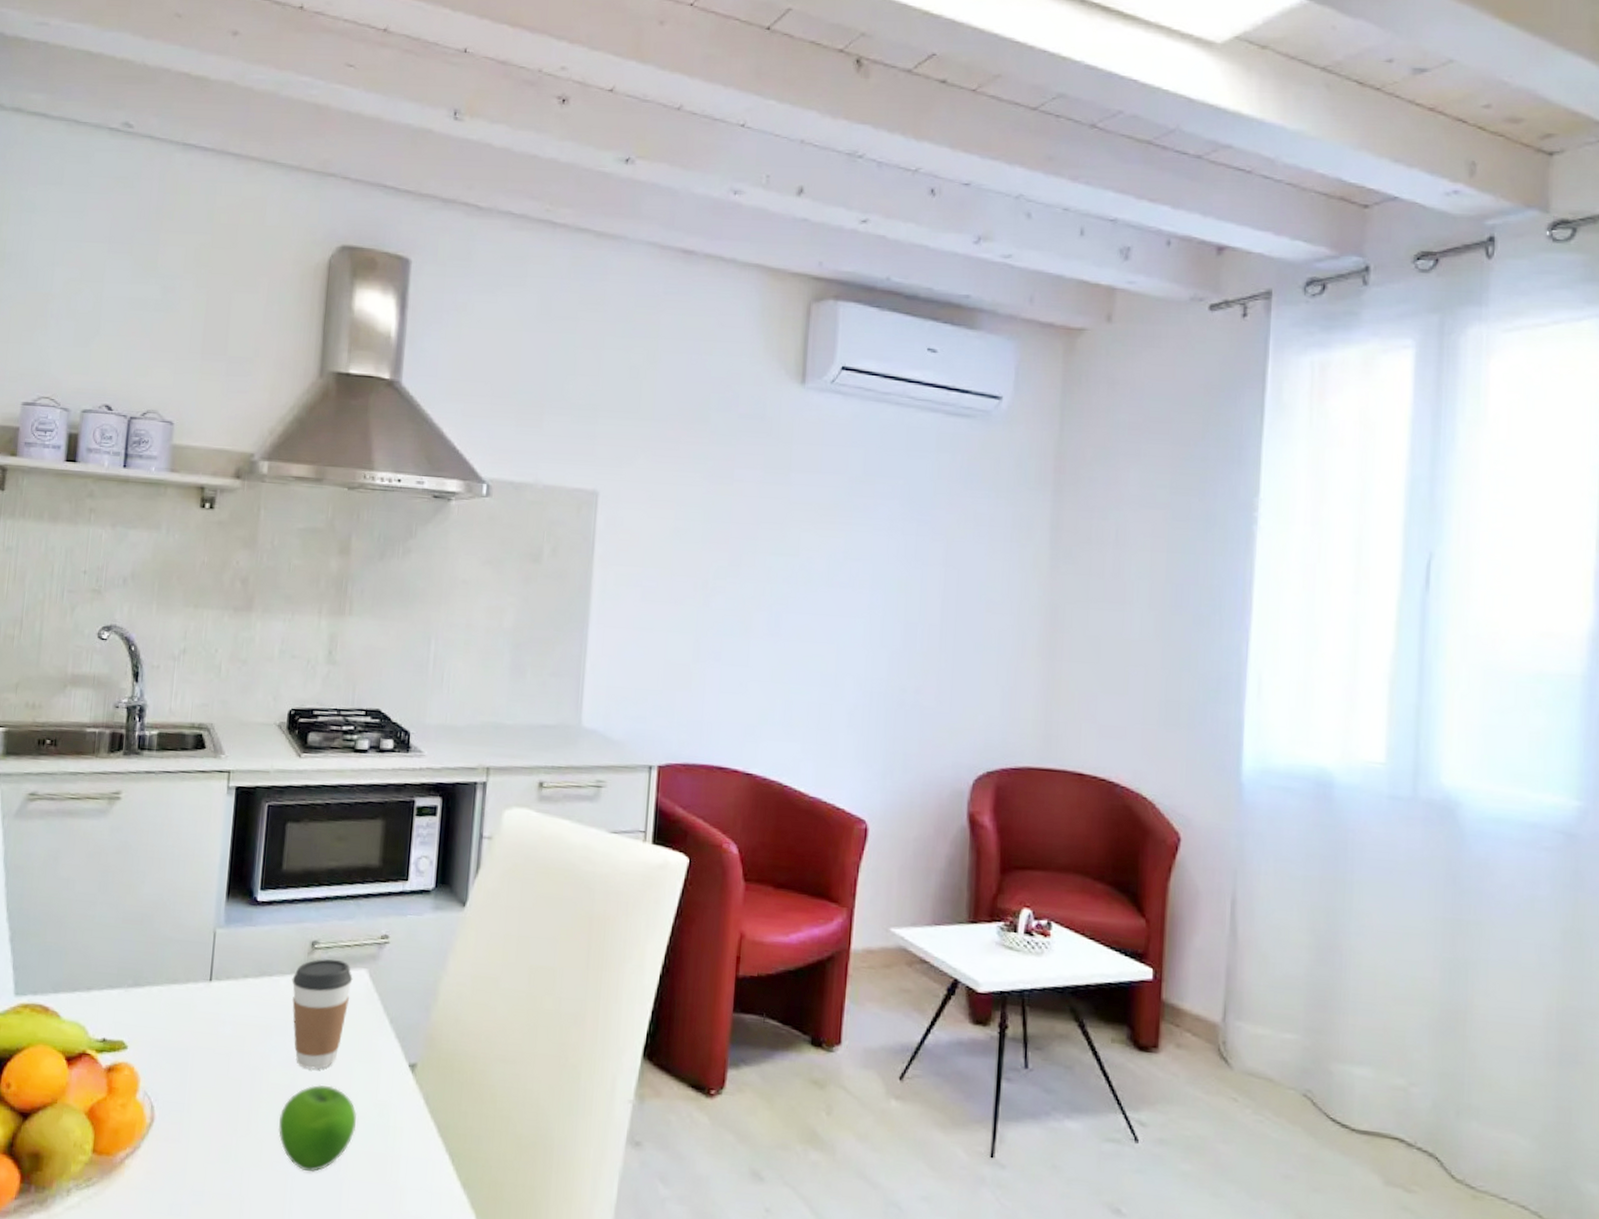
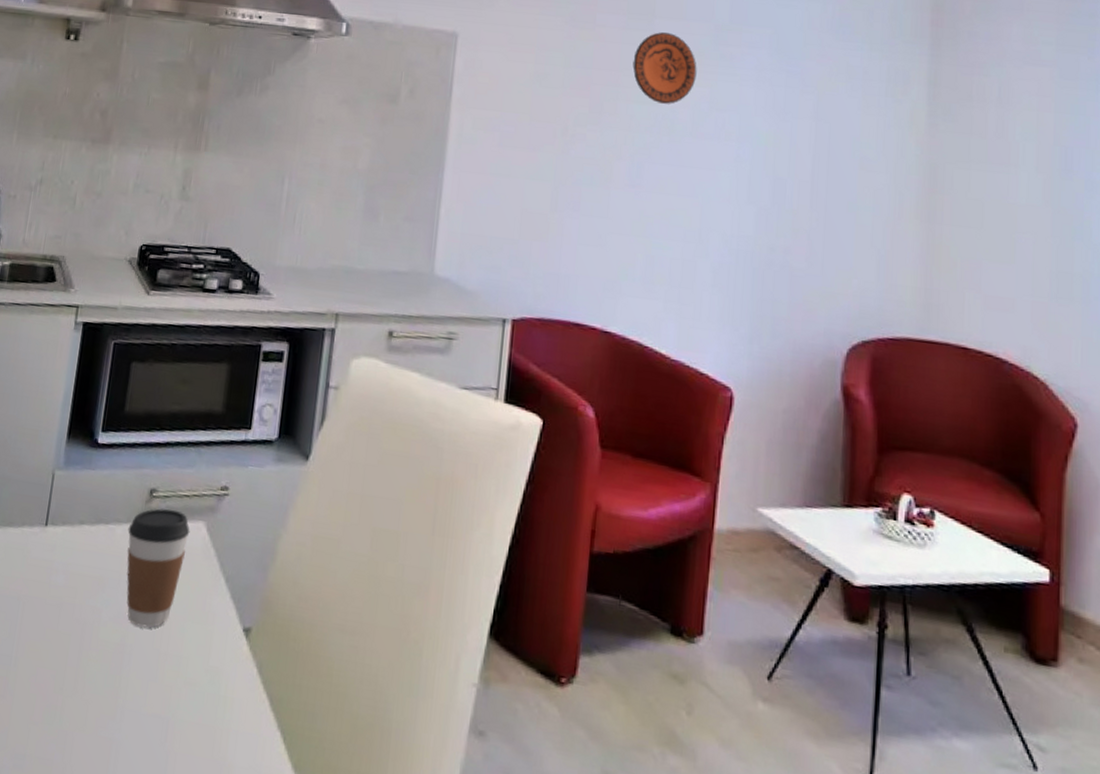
apple: present [278,1084,358,1173] -> none [105,644,188,742]
decorative plate: none [770,485,832,555] -> present [632,32,697,104]

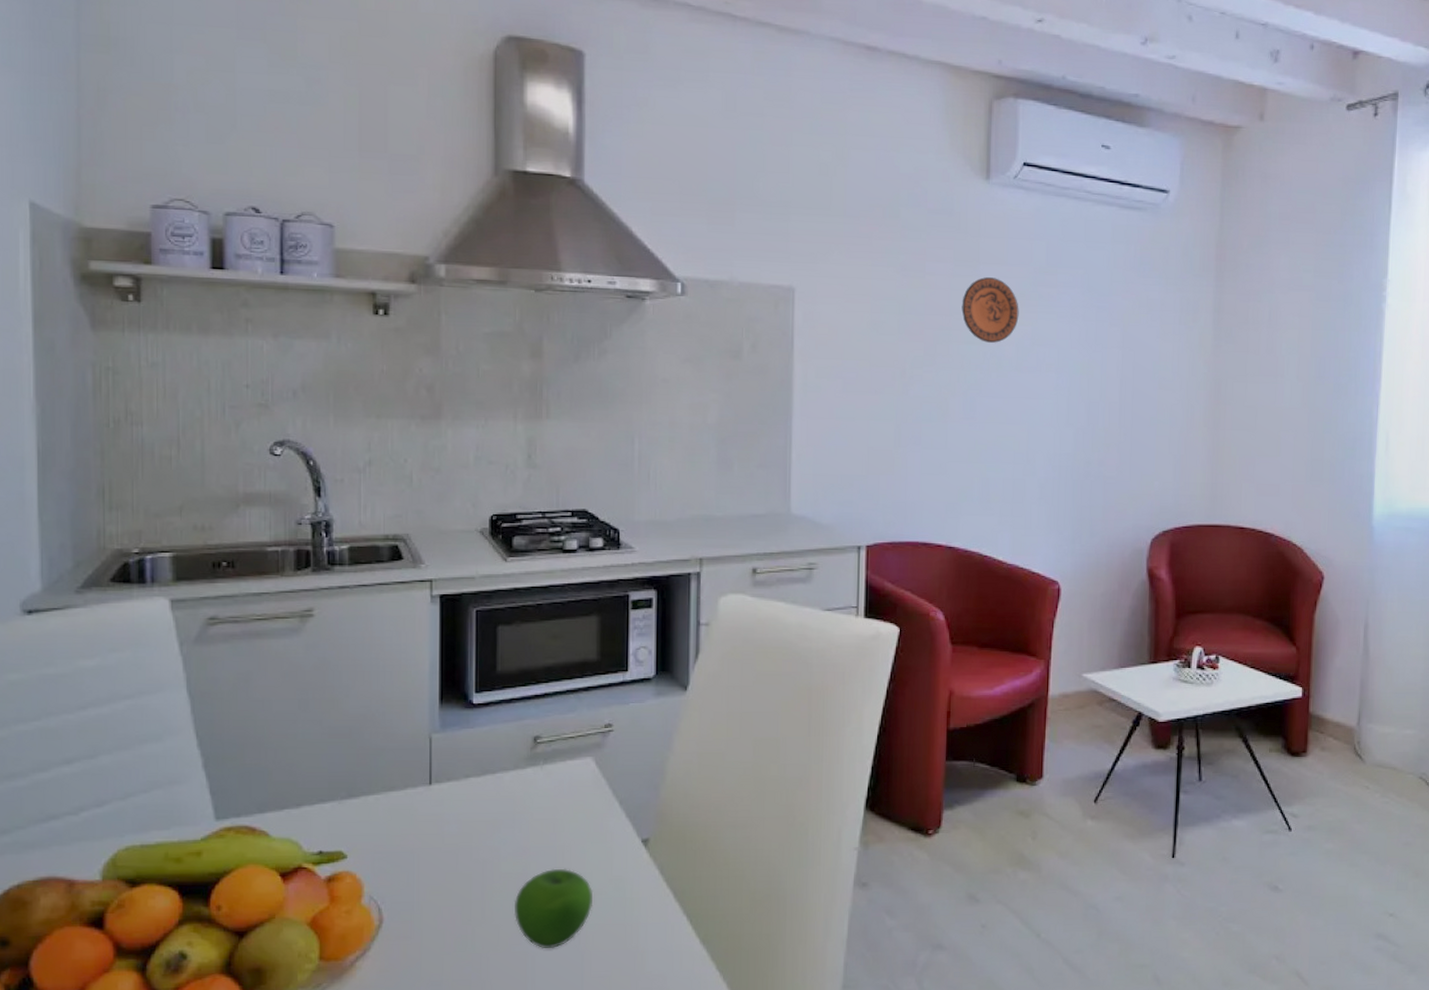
apple: none [105,644,188,742] -> present [513,868,594,949]
coffee cup: present [126,508,190,628] -> none [516,751,579,855]

